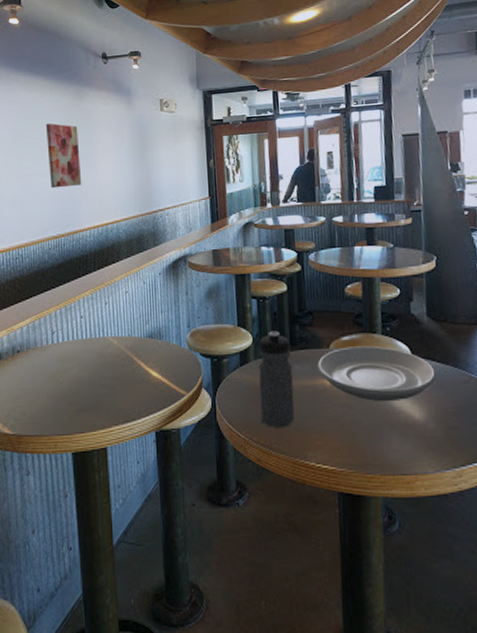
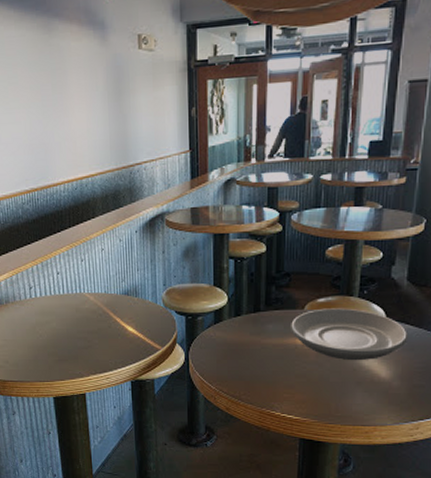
wall art: present [45,123,82,189] -> none [12,62,54,138]
water bottle: present [259,331,295,428] -> none [231,291,265,381]

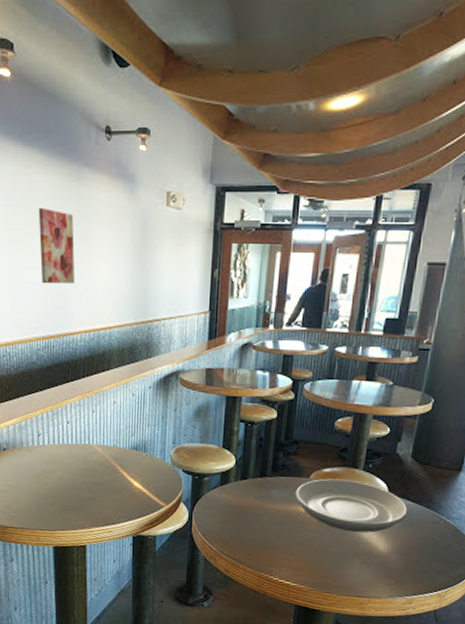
wall art: none [12,62,54,138] -> present [38,207,75,284]

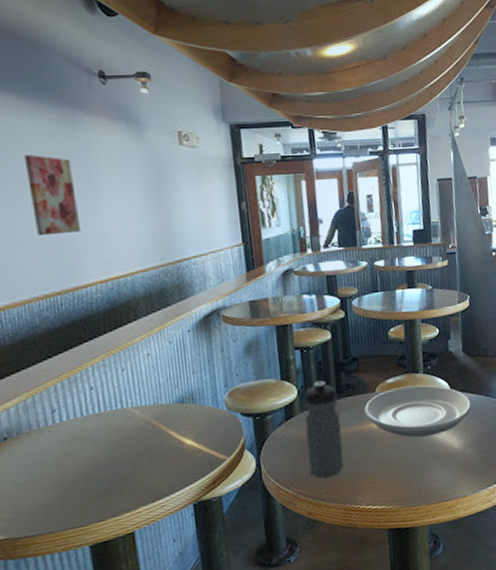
water bottle: none [233,455,272,545] -> present [304,380,344,479]

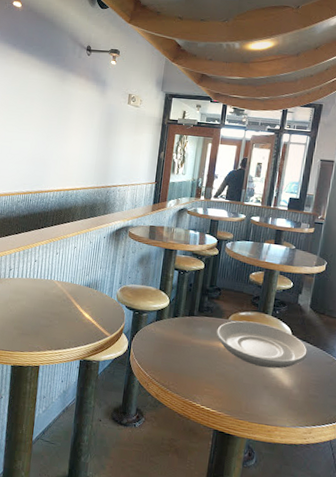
wall art: present [23,154,82,236] -> none [27,97,57,154]
water bottle: present [304,380,344,479] -> none [164,298,199,374]

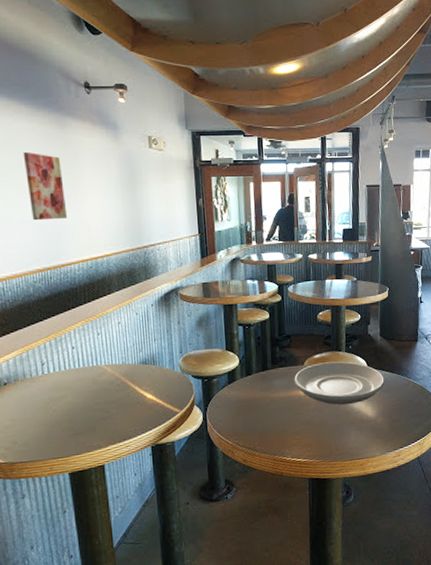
wall art: none [27,97,57,154] -> present [23,151,68,221]

